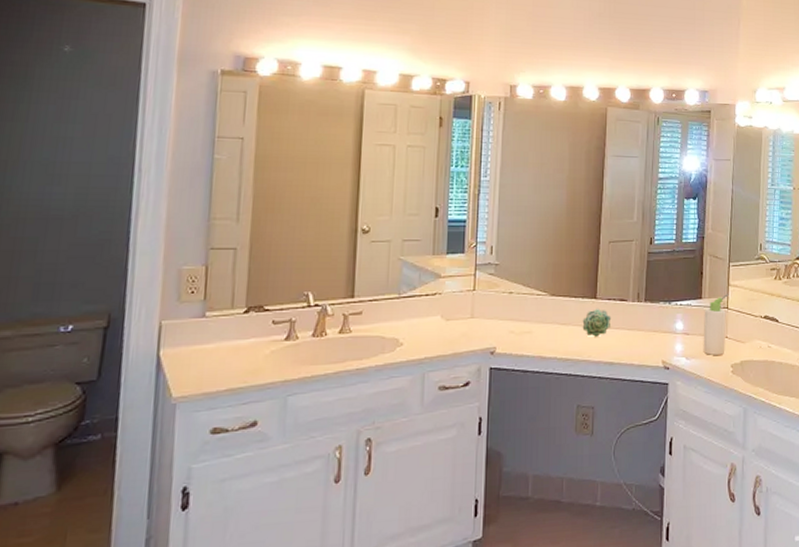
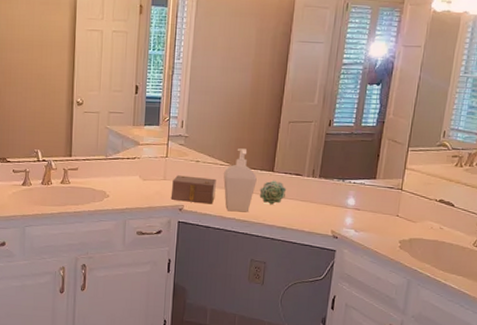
jewelry box: none [480,311,533,344] -> present [170,175,216,204]
soap bottle: none [541,274,578,350] -> present [223,148,257,213]
bottle: present [703,293,729,356] -> none [372,175,405,232]

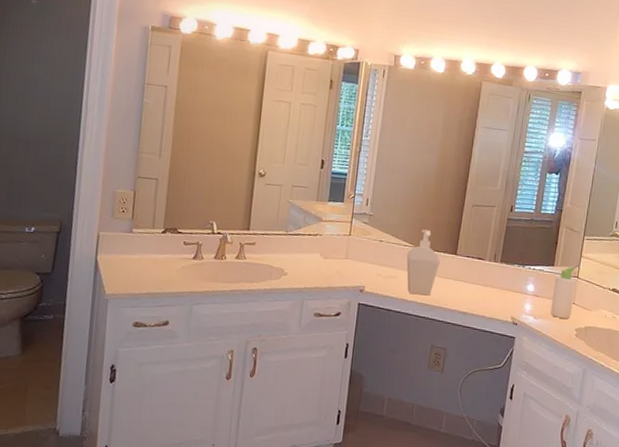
jewelry box: present [170,175,216,204] -> none [352,254,399,286]
succulent plant: present [259,179,287,206] -> none [441,262,469,289]
bottle: none [372,175,405,232] -> present [550,263,581,319]

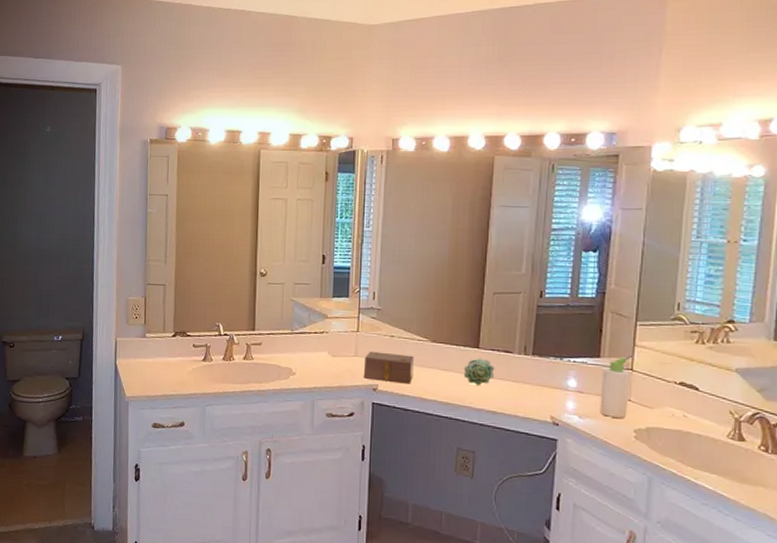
jewelry box: none [352,254,399,286] -> present [363,351,414,384]
soap bottle: present [406,229,440,296] -> none [422,322,460,394]
succulent plant: none [441,262,469,289] -> present [463,357,495,386]

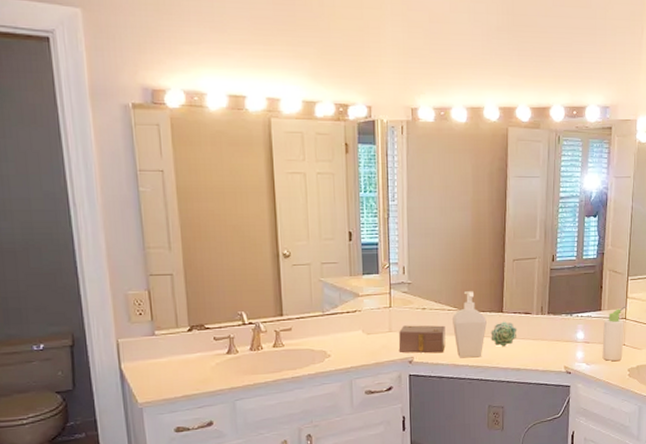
soap bottle: none [422,322,460,394] -> present [453,291,487,358]

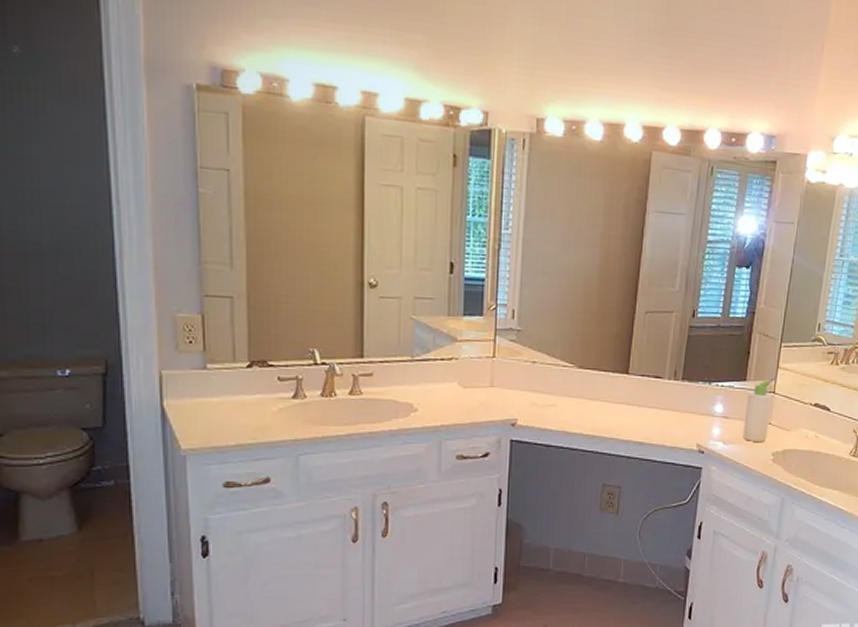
jewelry box: present [398,325,446,353] -> none [500,380,558,417]
soap bottle: present [453,291,487,358] -> none [567,345,608,426]
succulent plant: present [490,320,517,348] -> none [611,383,644,416]

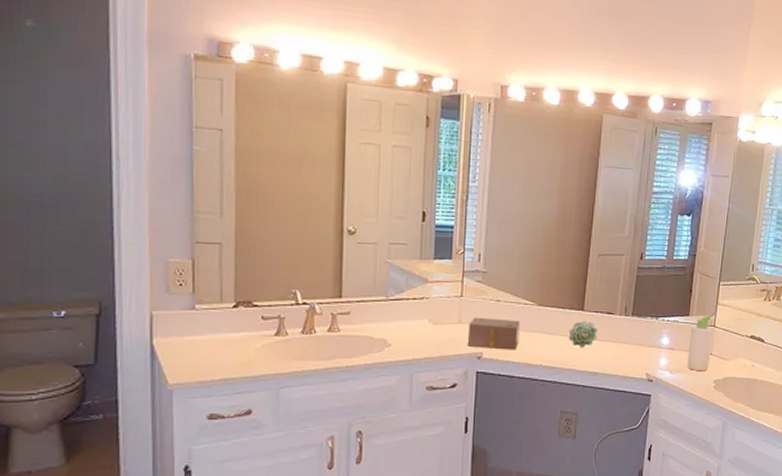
jewelry box: none [500,380,558,417] -> present [467,317,520,350]
succulent plant: none [611,383,644,416] -> present [568,319,598,349]

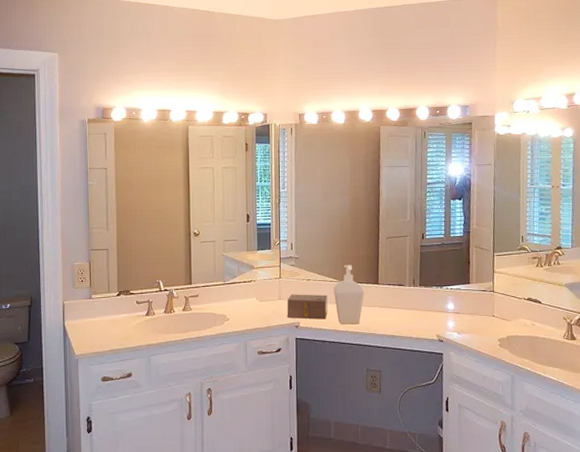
soap bottle: none [528,285,565,358] -> present [334,265,364,325]
succulent plant: present [568,319,598,349] -> none [367,291,392,316]
bottle: present [687,311,717,372] -> none [472,279,495,332]

